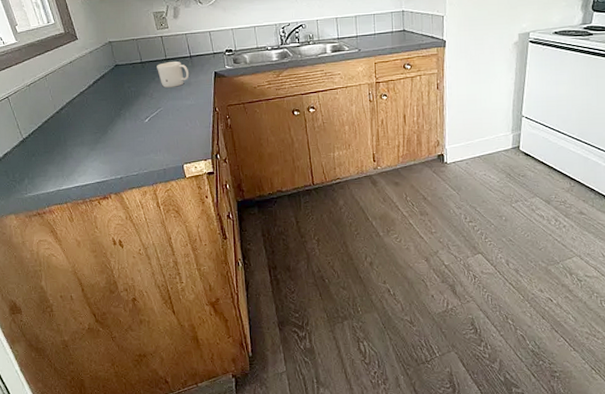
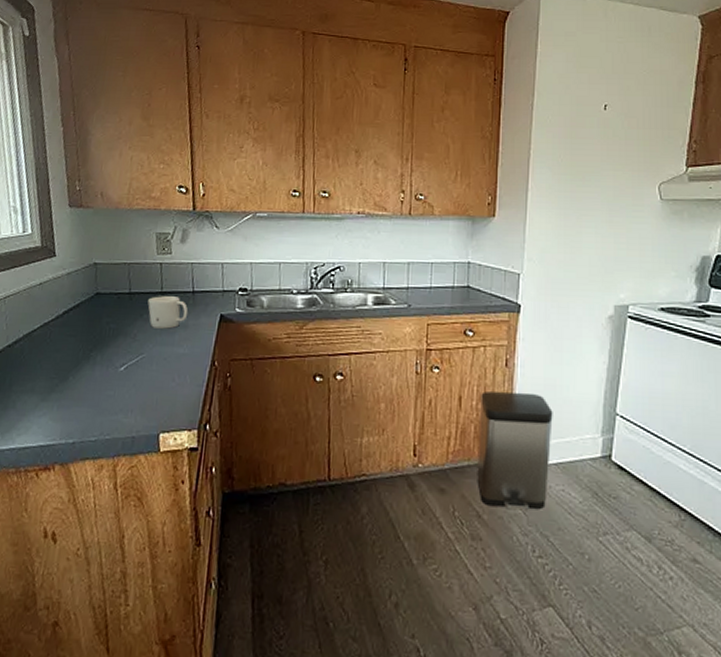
pedal bin: none [420,108,475,191] -> present [477,391,553,510]

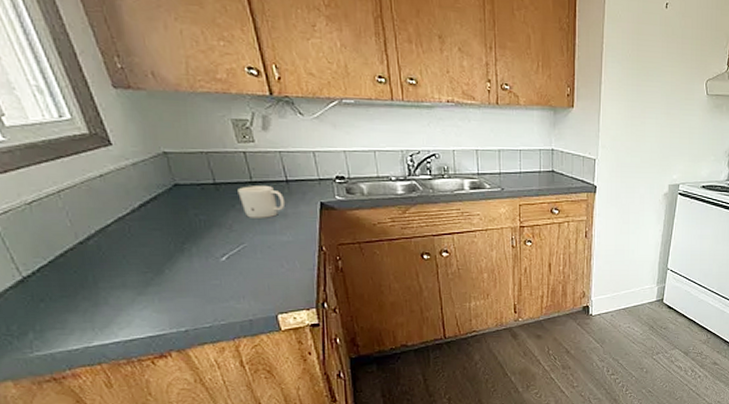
pedal bin: present [477,391,553,510] -> none [565,258,622,344]

